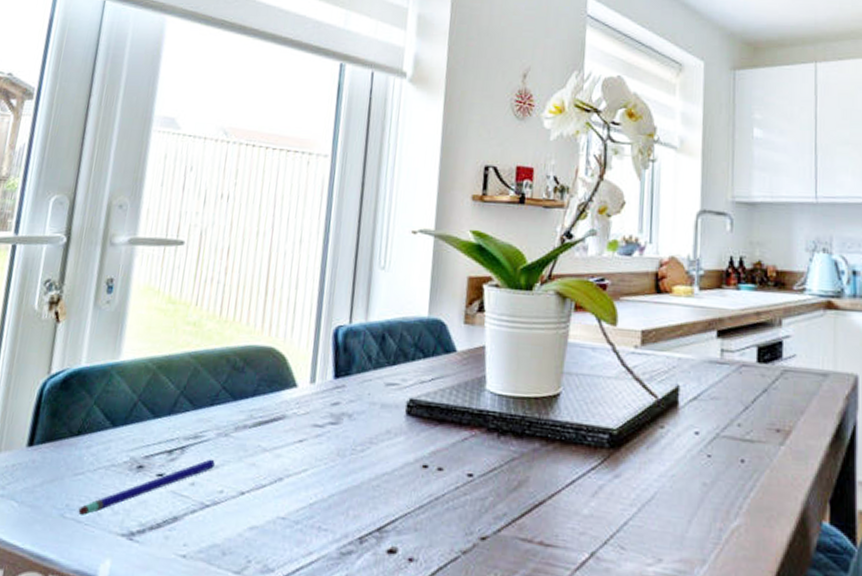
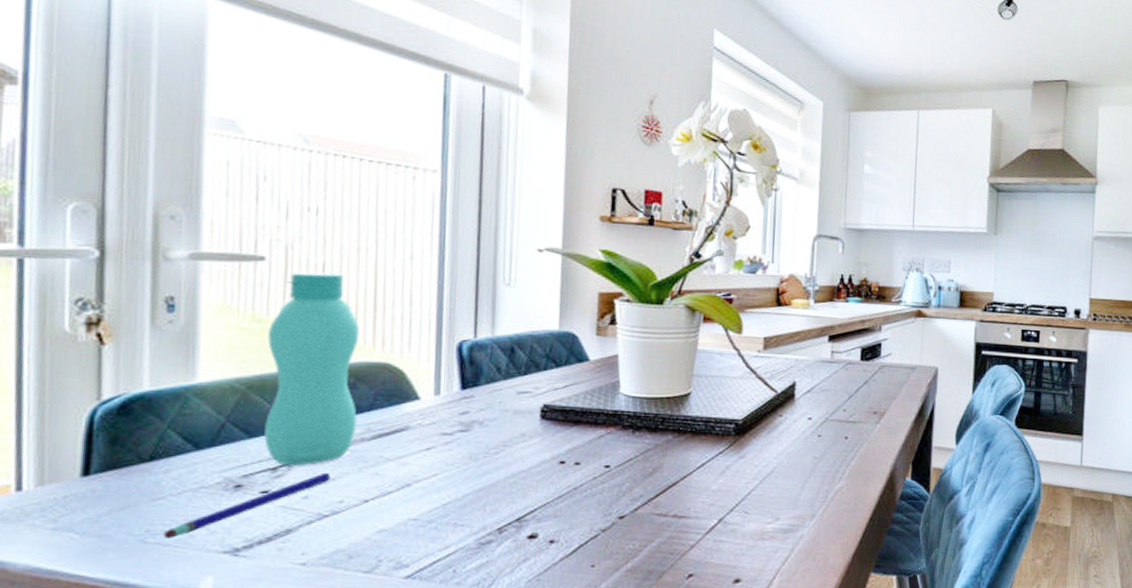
bottle: none [165,255,252,450] -> present [264,272,360,466]

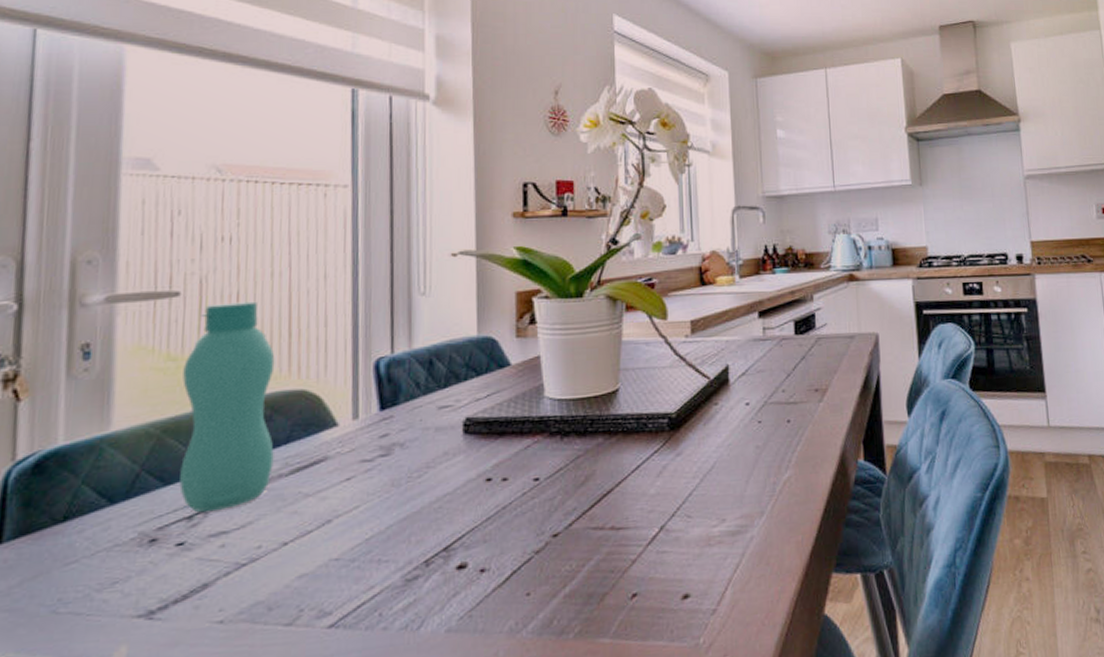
pen: present [163,472,330,540] -> none [76,516,248,608]

